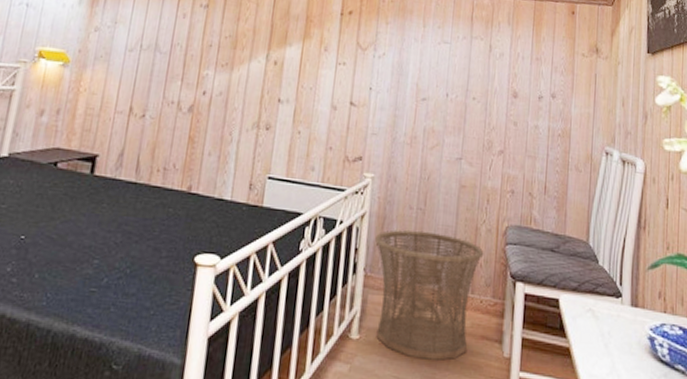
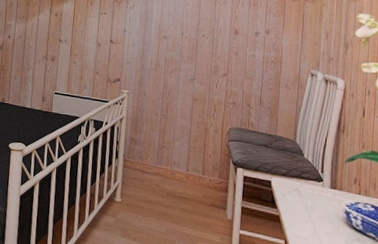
basket: present [375,230,484,361] -> none [131,129,212,219]

